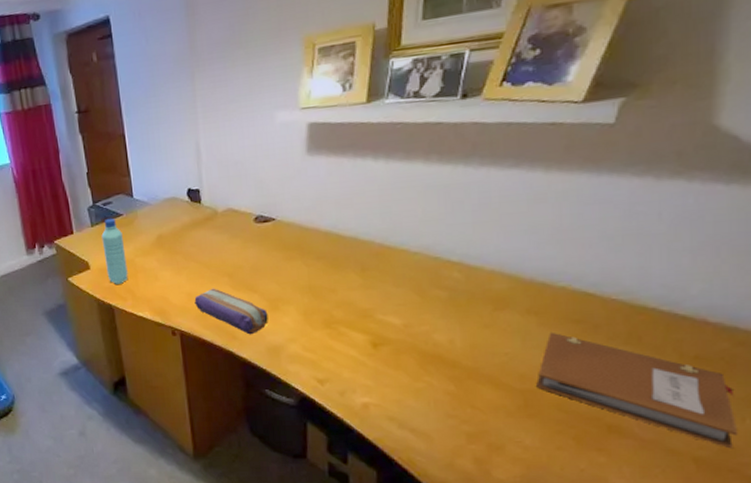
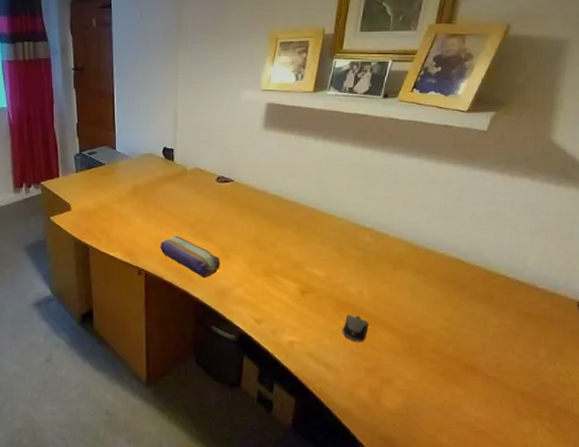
water bottle: present [101,218,128,284] -> none [84,166,105,226]
computer mouse: none [431,369,466,402] -> present [342,315,369,342]
notebook: present [535,332,738,449] -> none [418,289,551,386]

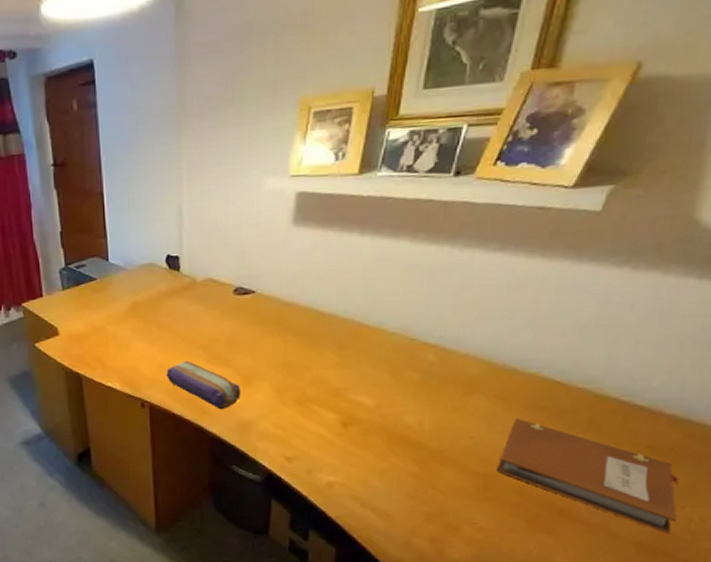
computer mouse: present [342,315,369,342] -> none [396,450,431,483]
notebook: none [418,289,551,386] -> present [495,417,678,534]

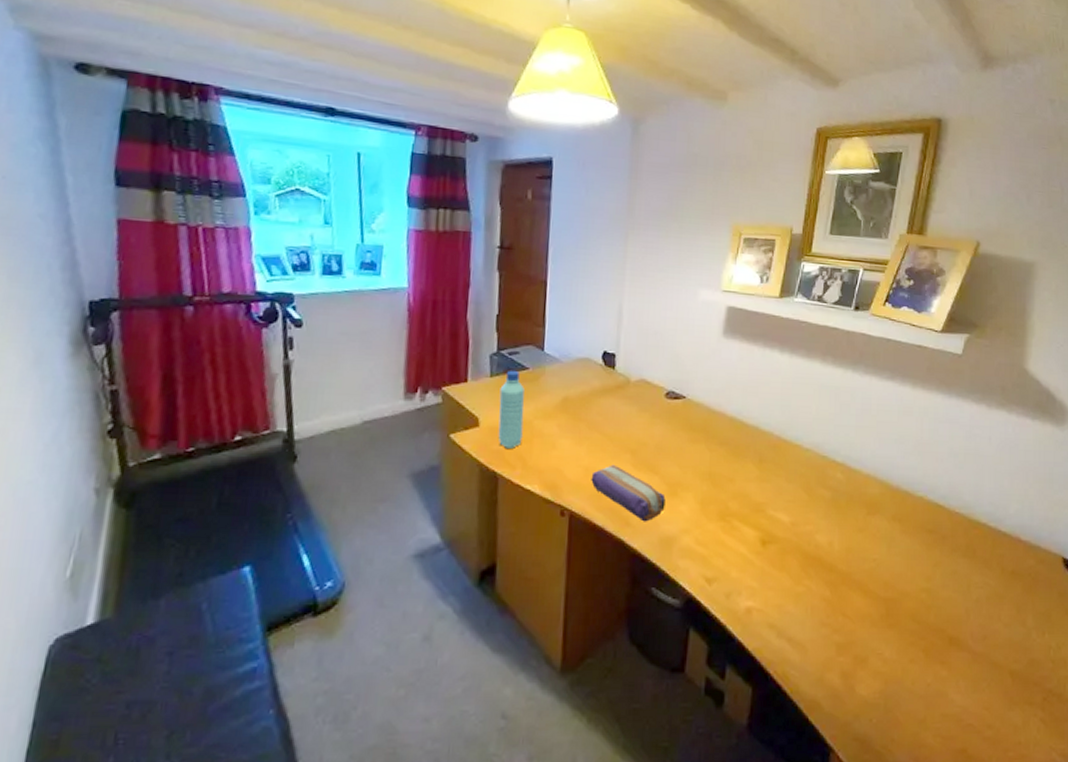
water bottle: none [72,282,99,352] -> present [498,370,525,448]
notebook: present [495,417,678,534] -> none [895,540,1040,662]

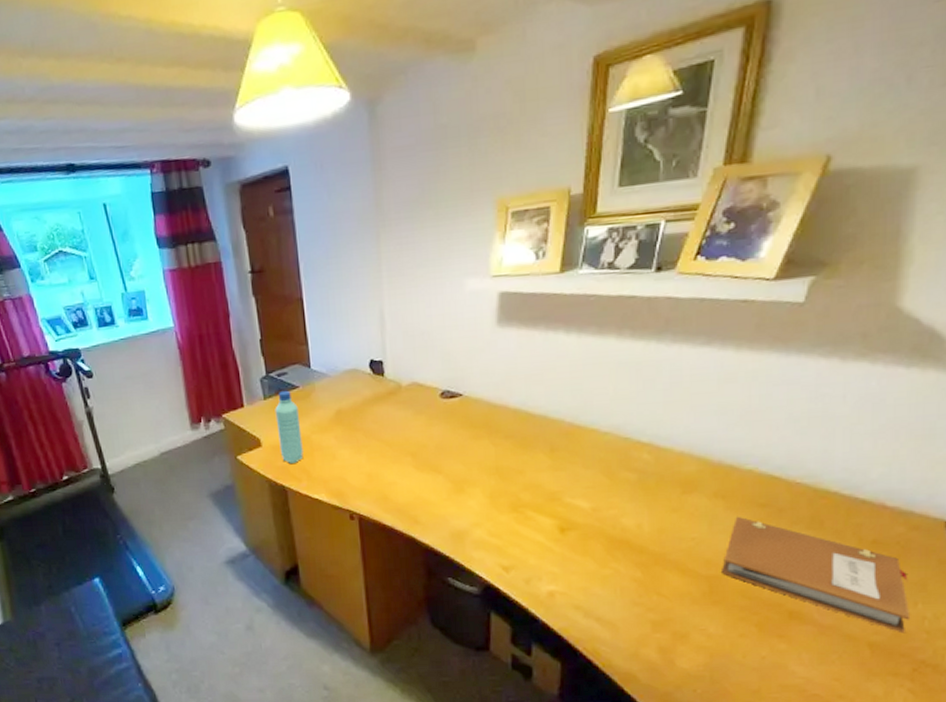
pencil case: present [591,464,666,522] -> none [374,468,453,519]
notebook: none [895,540,1040,662] -> present [720,516,911,634]

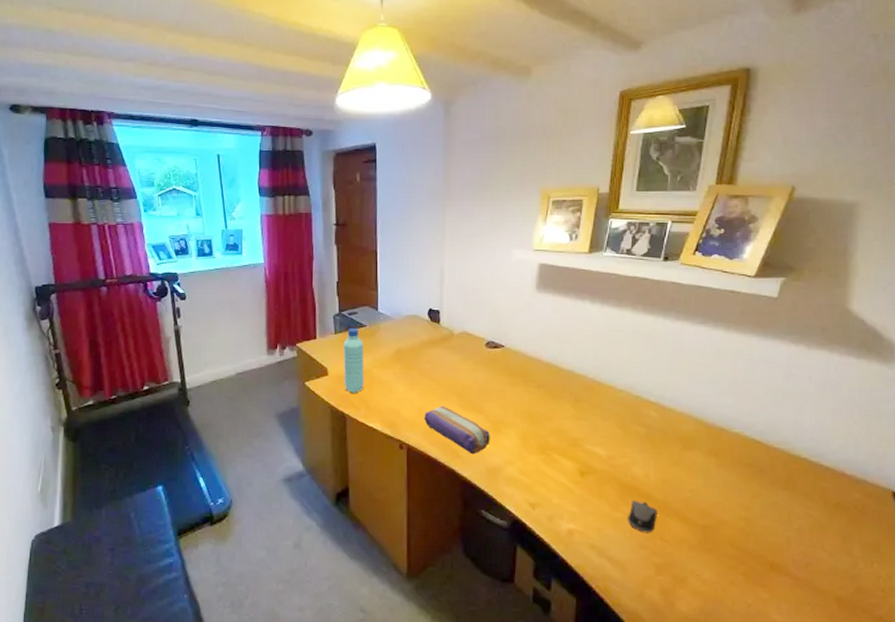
pencil case: none [374,468,453,519] -> present [424,405,490,455]
computer mouse: none [618,555,653,589] -> present [628,500,657,533]
notebook: present [720,516,911,634] -> none [713,473,869,590]

